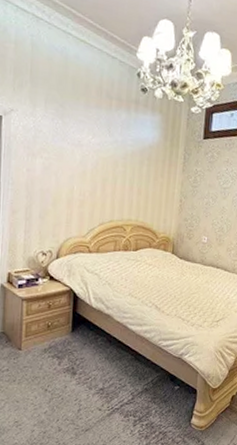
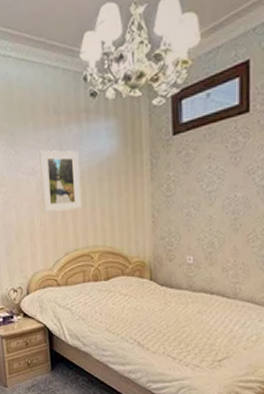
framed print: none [84,126,125,186] -> present [39,150,82,212]

